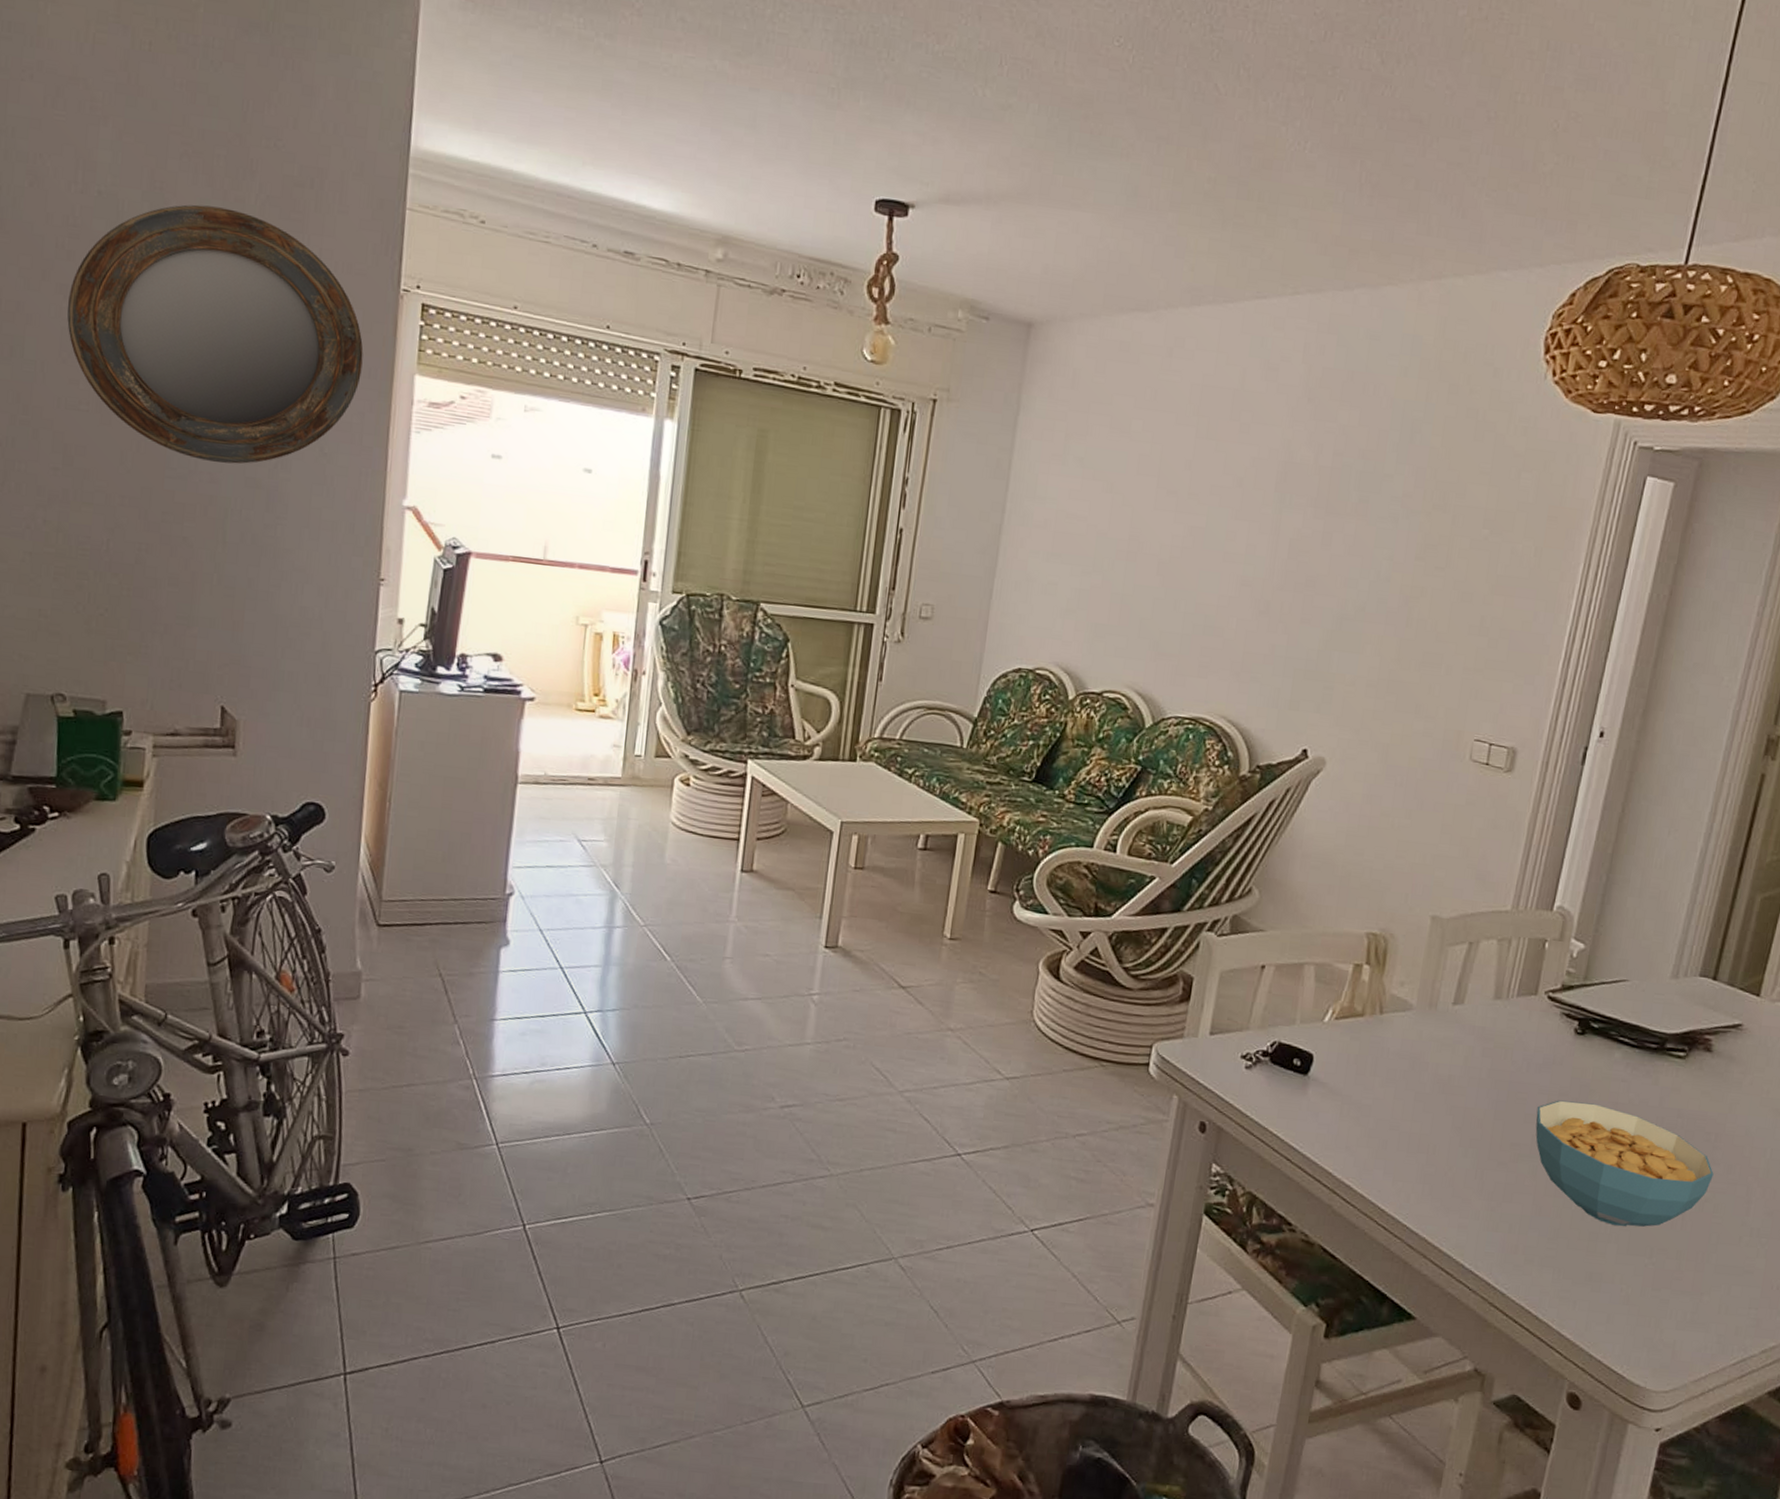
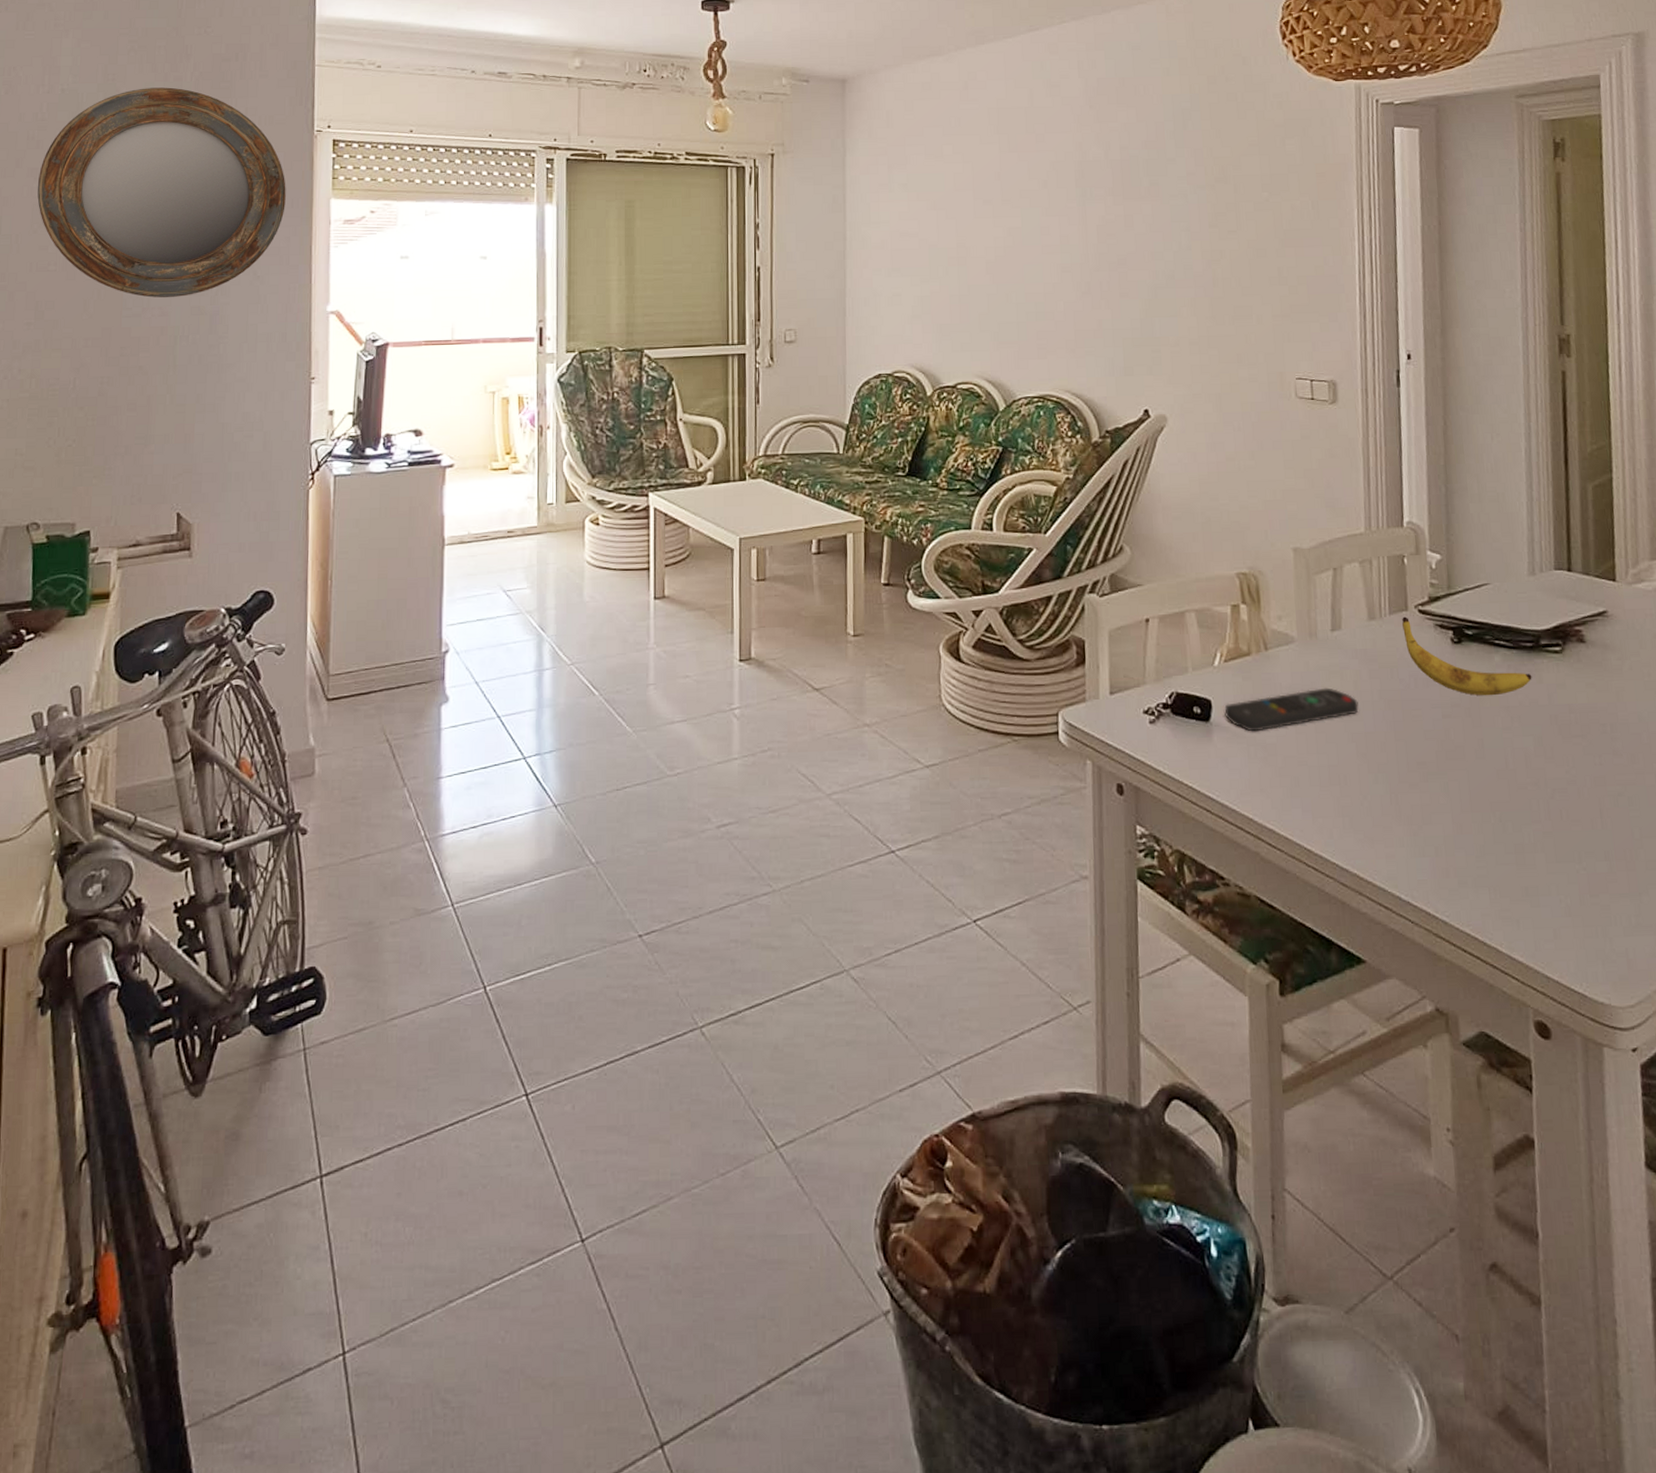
remote control: none [1324,1058,1465,1092] -> present [1224,687,1359,732]
banana: none [1527,1000,1649,1091] -> present [1402,616,1532,696]
cereal bowl: present [1535,1100,1714,1227] -> none [1434,710,1620,833]

